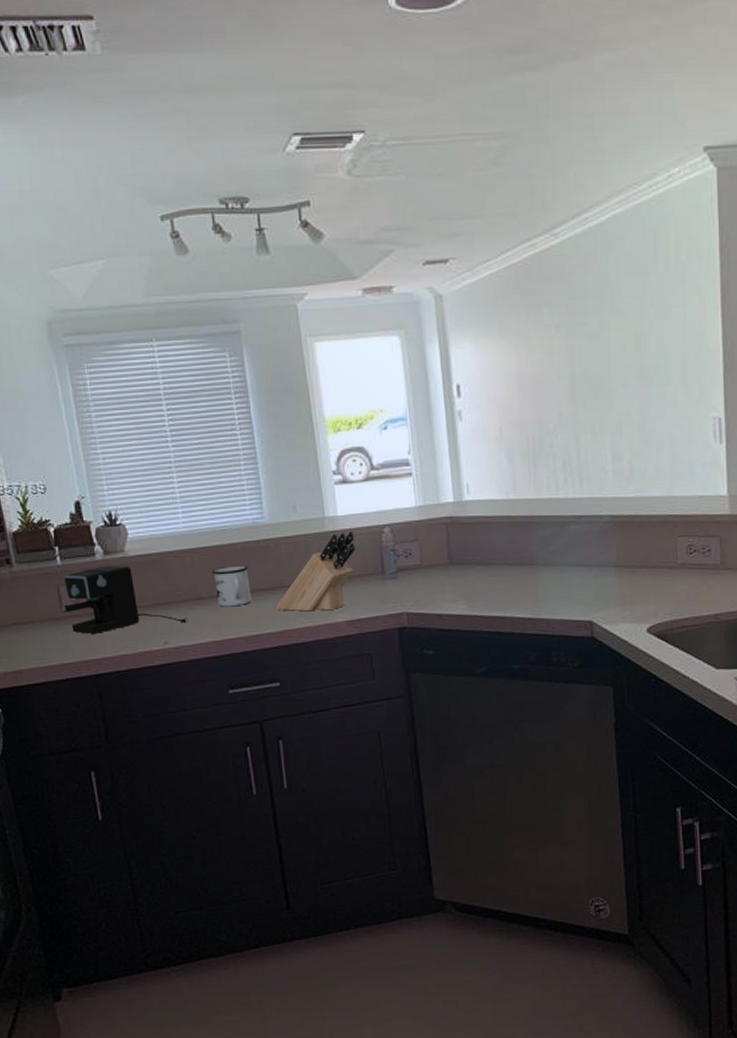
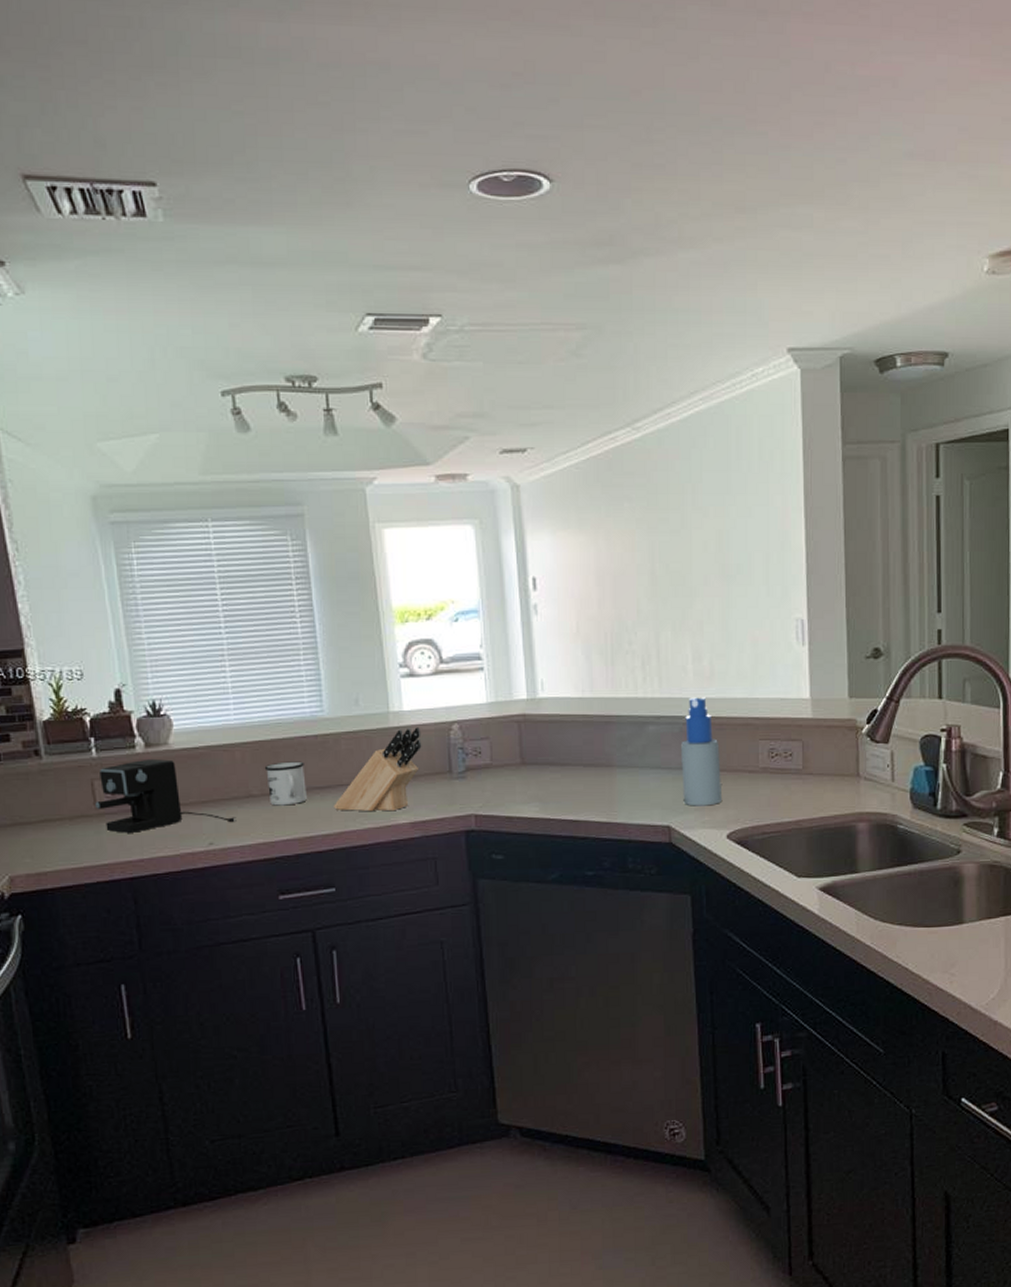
spray bottle: none [601,496,641,602] -> present [680,697,721,806]

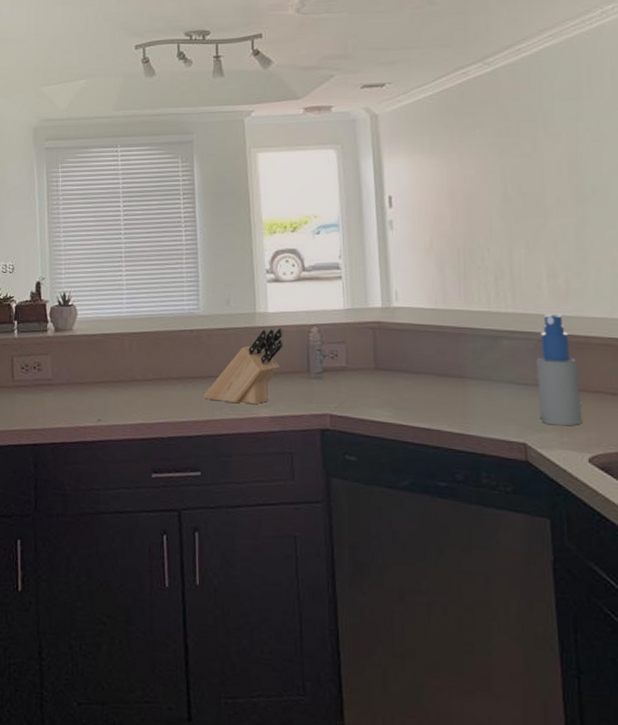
coffee maker: present [95,758,237,833] -> none [13,341,122,405]
mug: present [264,761,307,806] -> none [147,351,181,392]

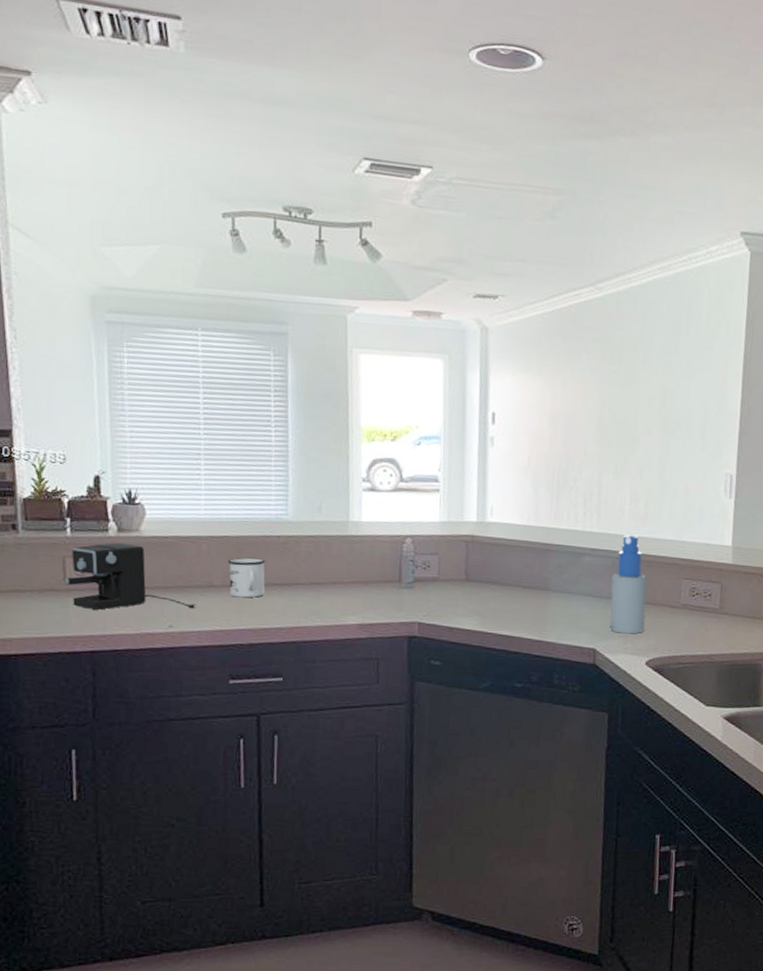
coffee maker: none [13,341,122,405] -> present [65,542,197,610]
mug: none [147,351,181,392] -> present [227,557,265,598]
knife block: present [203,328,283,405] -> none [289,538,377,613]

